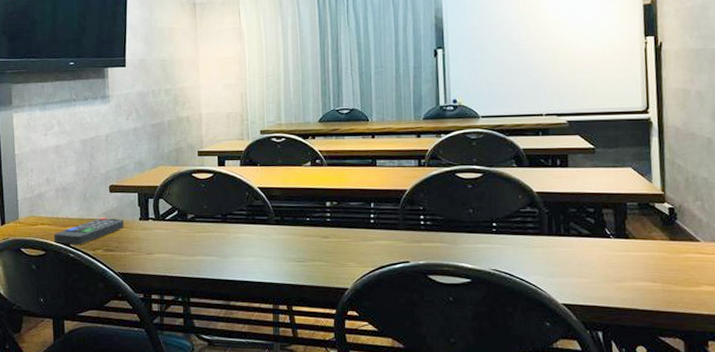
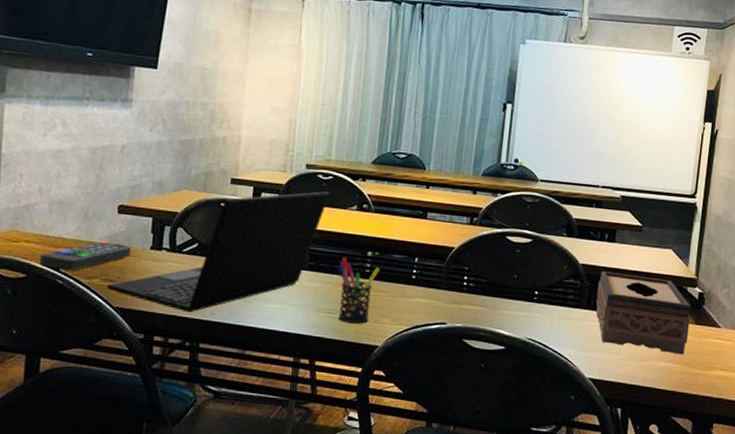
laptop: none [108,152,285,272] -> present [106,191,331,313]
pen holder: none [300,210,339,269] -> present [336,258,380,324]
tissue box: none [557,197,665,273] -> present [596,271,690,355]

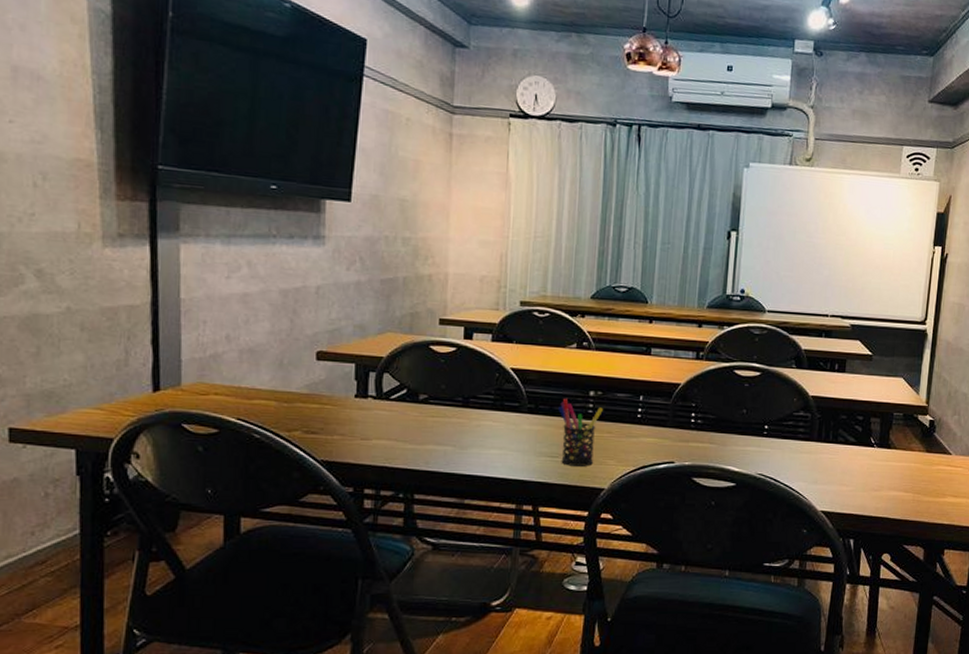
remote control: present [39,241,132,271] -> none [231,390,334,424]
laptop: present [106,191,331,313] -> none [309,329,548,463]
tissue box: present [596,271,690,355] -> none [827,403,921,484]

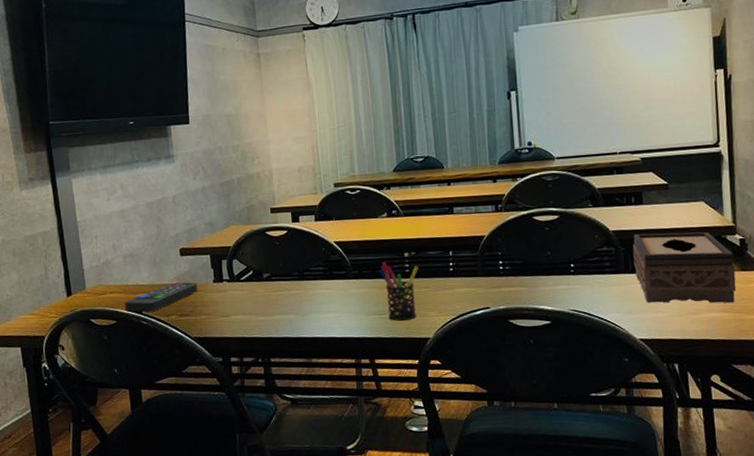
remote control: none [231,390,334,424] -> present [124,282,198,313]
tissue box: none [827,403,921,484] -> present [632,232,736,303]

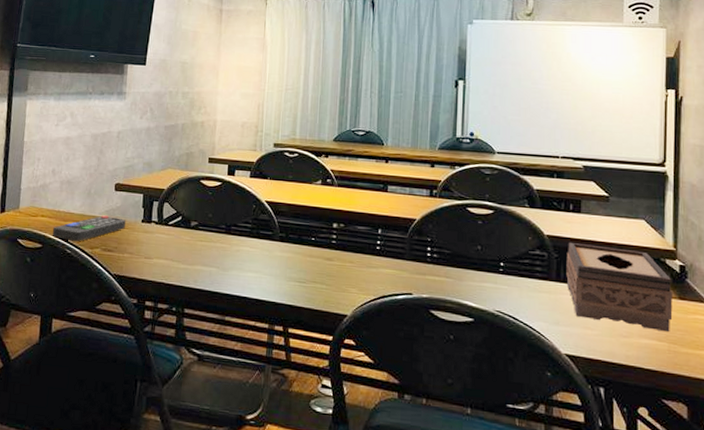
pen holder: present [378,262,418,321] -> none [305,230,345,293]

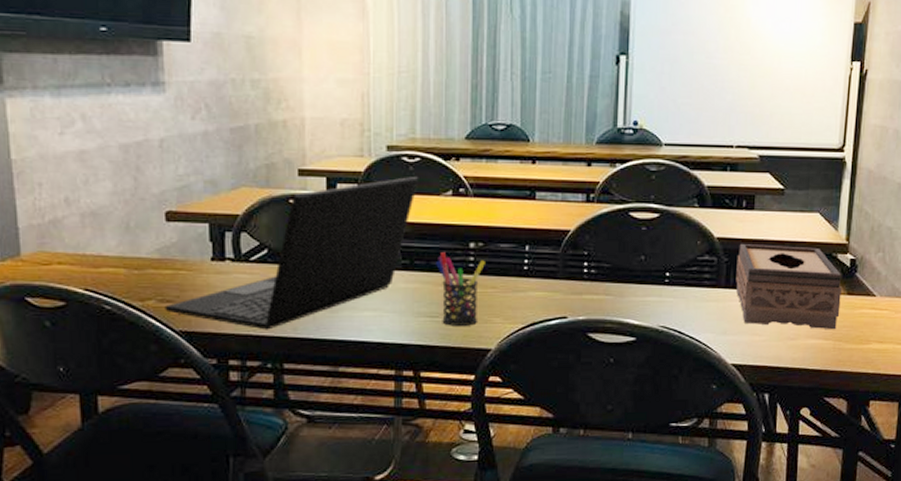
remote control: present [52,215,126,242] -> none [78,256,189,294]
laptop: none [106,167,297,280] -> present [165,175,419,330]
pen holder: none [305,230,345,293] -> present [435,253,485,326]

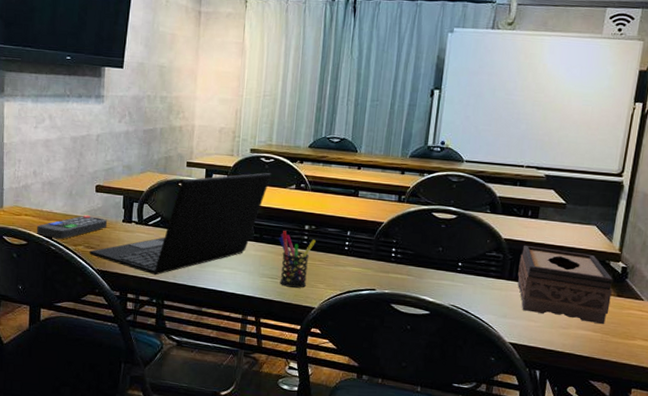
remote control: none [78,256,189,294] -> present [36,215,108,240]

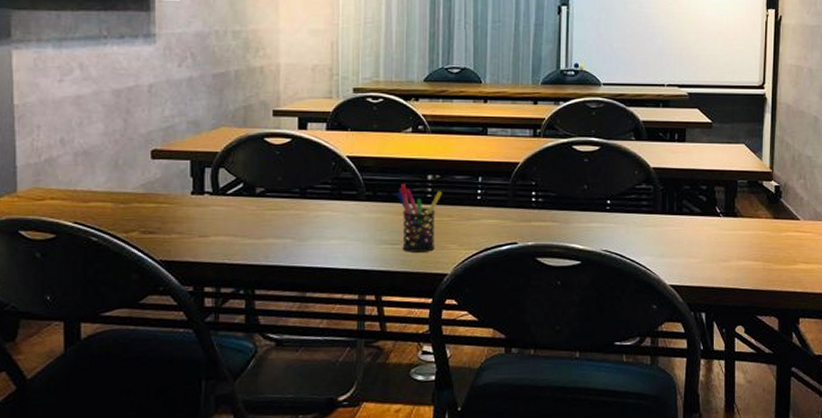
remote control: present [36,215,108,240] -> none [68,190,171,227]
laptop: present [89,172,272,275] -> none [147,115,382,259]
tissue box: present [517,246,613,325] -> none [671,173,768,252]

